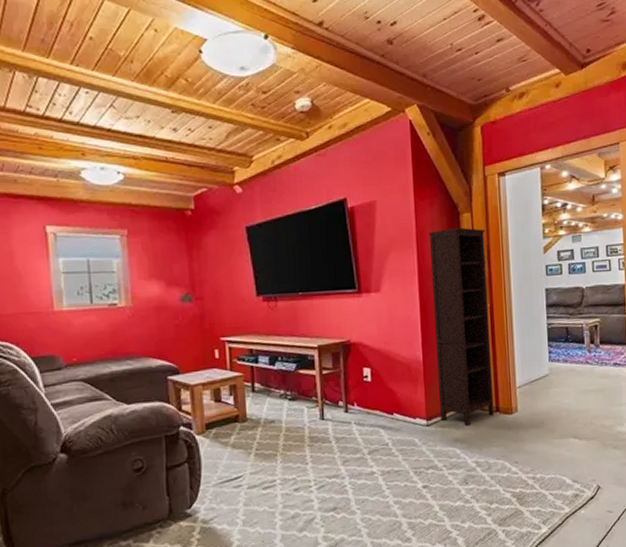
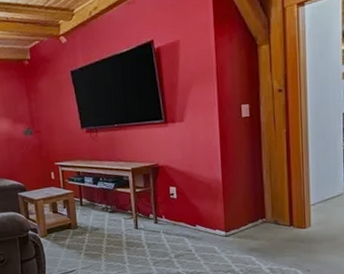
bookcase: present [428,227,494,427] -> none [228,59,288,238]

